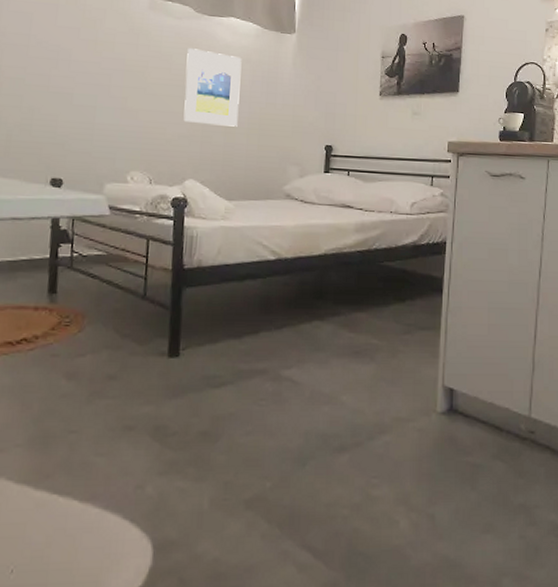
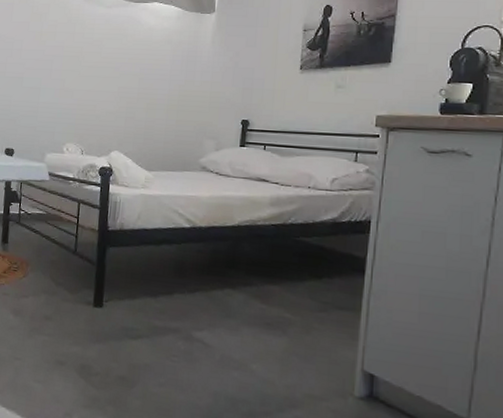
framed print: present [183,48,242,127] -> none [111,33,164,103]

